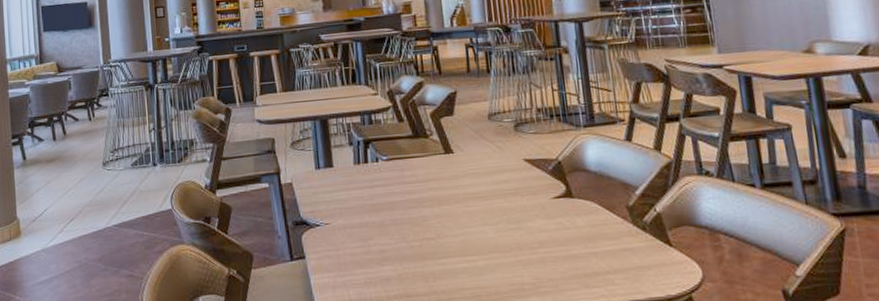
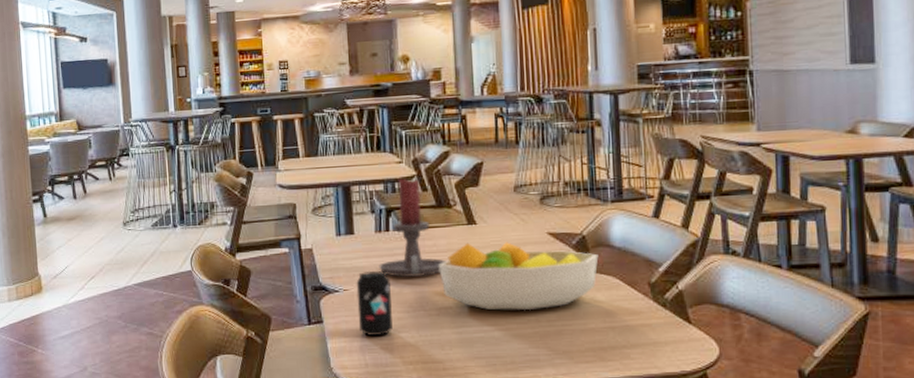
beverage can: none [337,203,376,270] -> present [356,271,393,336]
candle holder: none [359,109,426,209] -> present [379,178,446,277]
fruit bowl: none [418,170,576,240] -> present [438,242,599,311]

